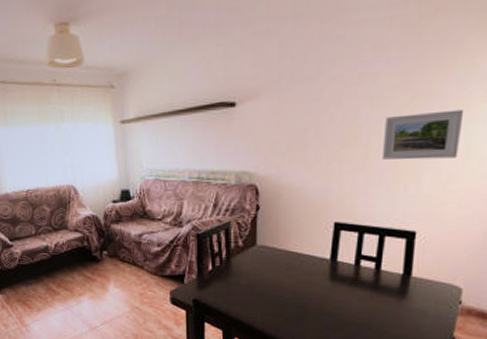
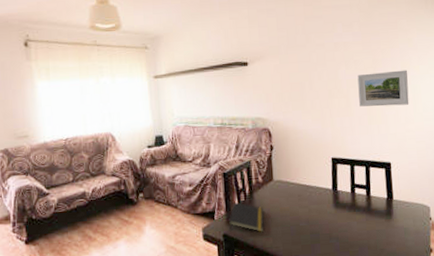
notepad: none [200,267,242,302] -> present [229,202,265,233]

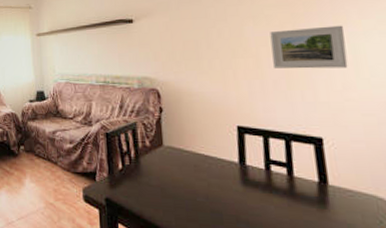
notepad: present [229,202,265,233] -> none [112,165,153,203]

